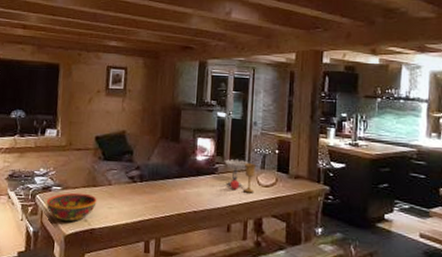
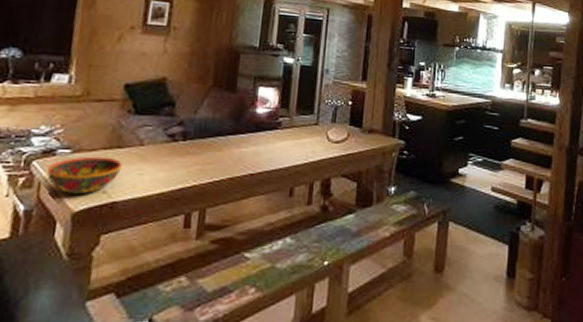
goblet: present [224,158,257,193] -> none [289,111,327,151]

